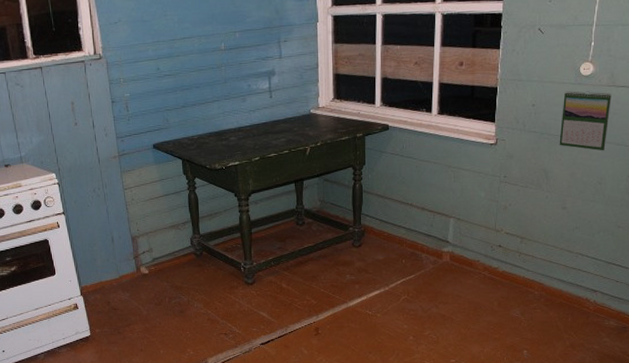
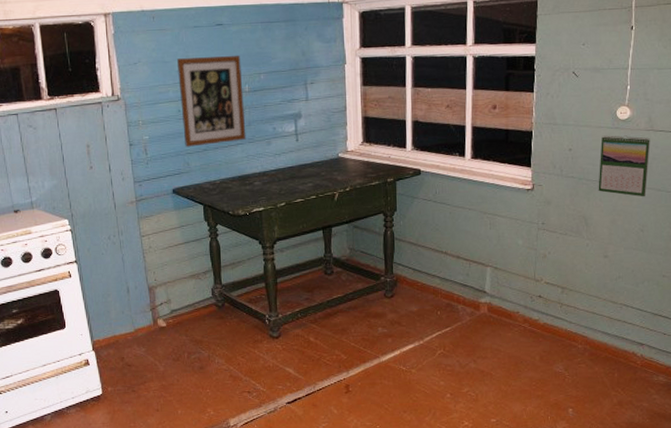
wall art: none [156,15,223,104] -> present [177,56,246,147]

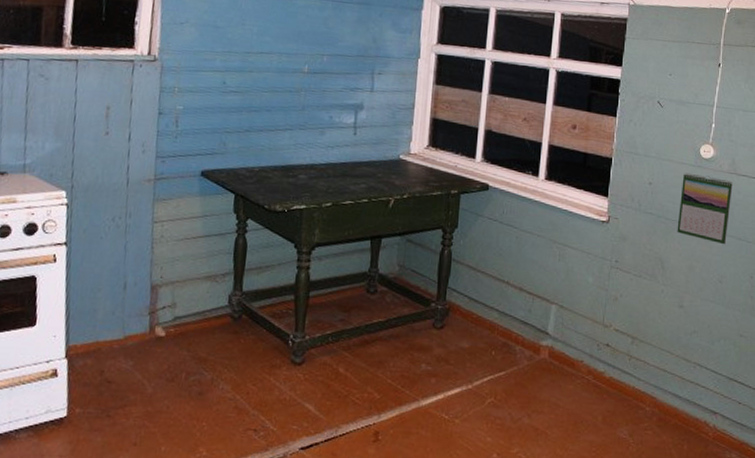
wall art: present [177,56,246,147] -> none [224,25,304,126]

